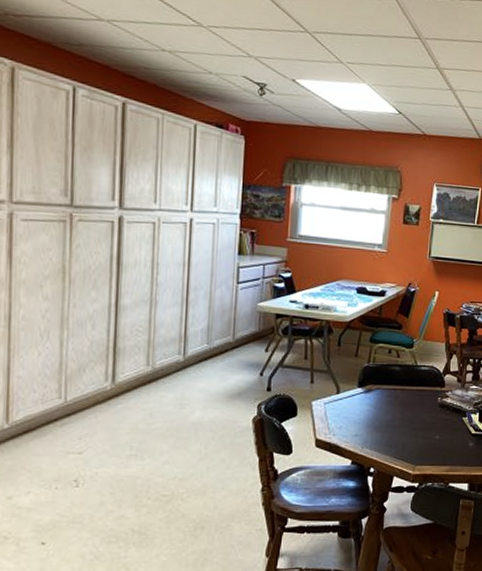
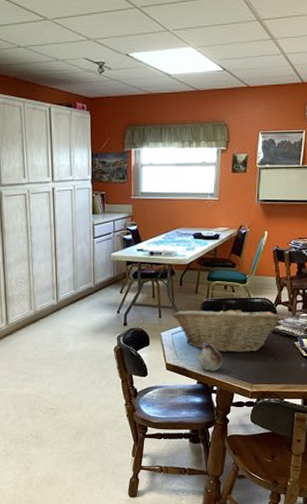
fruit basket: none [327,372,448,428] -> present [172,306,280,353]
fruit: none [353,415,382,450] -> present [197,343,222,372]

